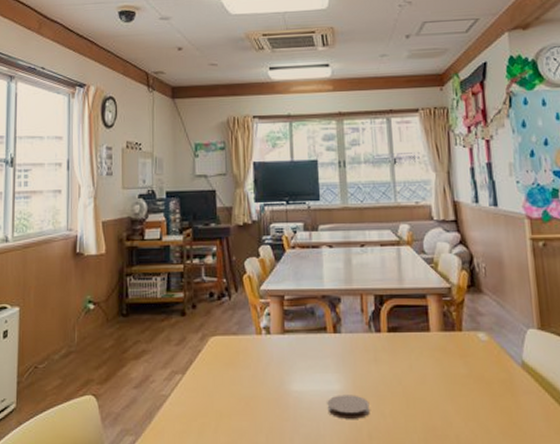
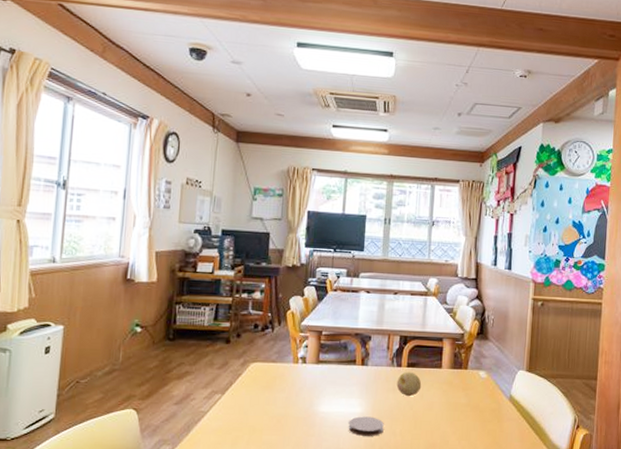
fruit: none [377,337,409,369] -> present [396,371,422,397]

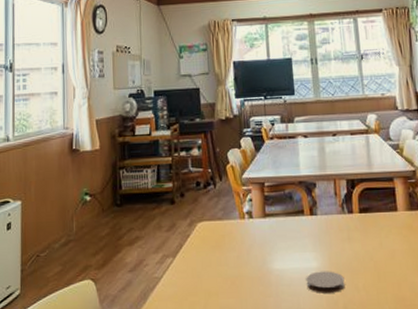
fruit: present [396,371,422,397] -> none [350,217,379,246]

